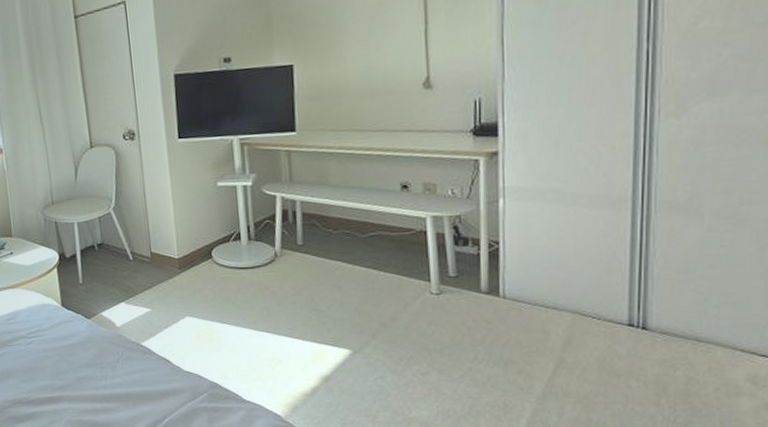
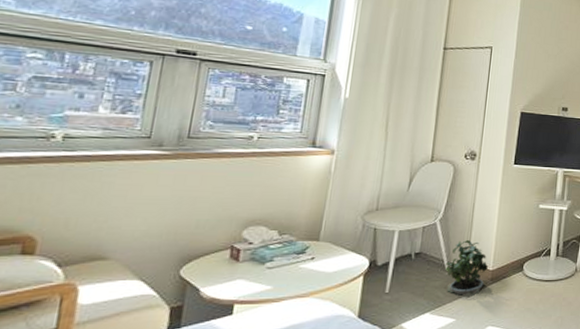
potted plant: none [128,228,175,288] -> present [445,240,488,298]

